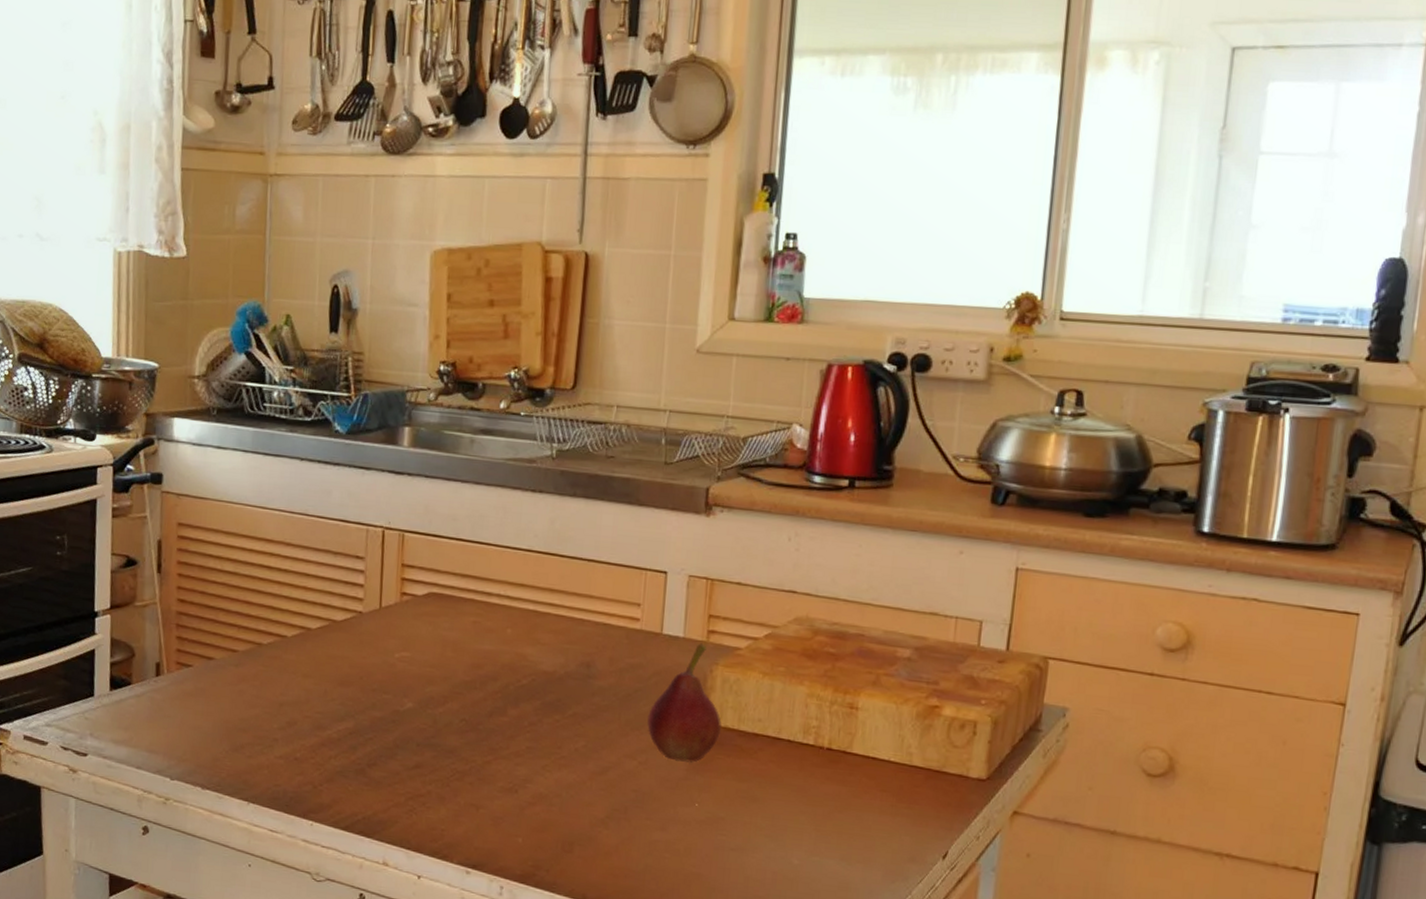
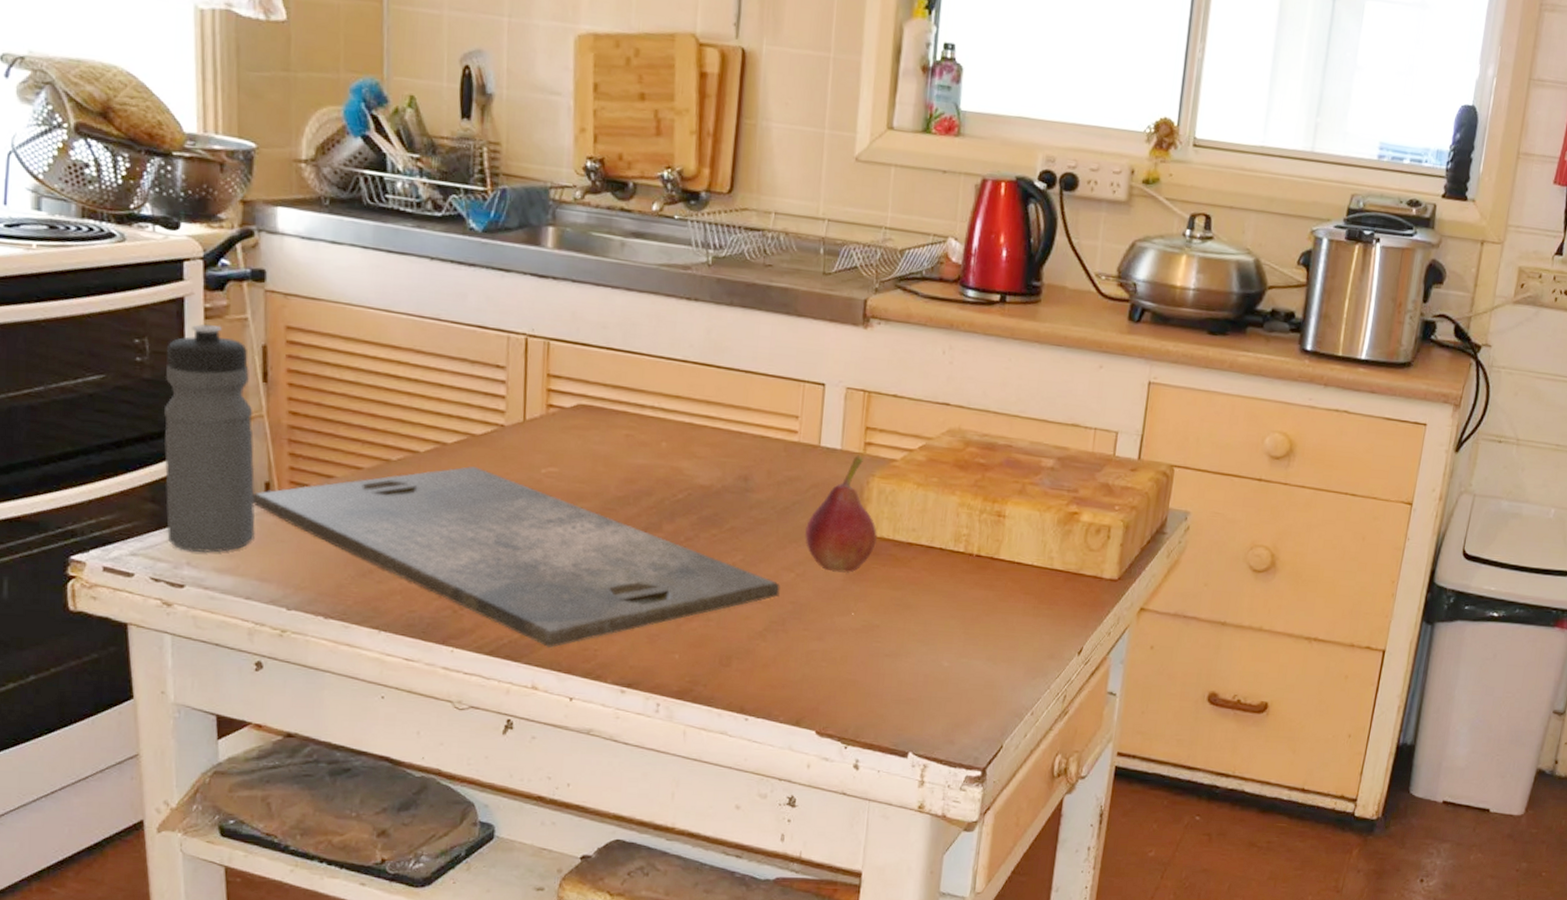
water bottle: none [75,522,149,725] -> present [163,323,255,553]
cutting board: none [145,650,623,826] -> present [252,466,780,648]

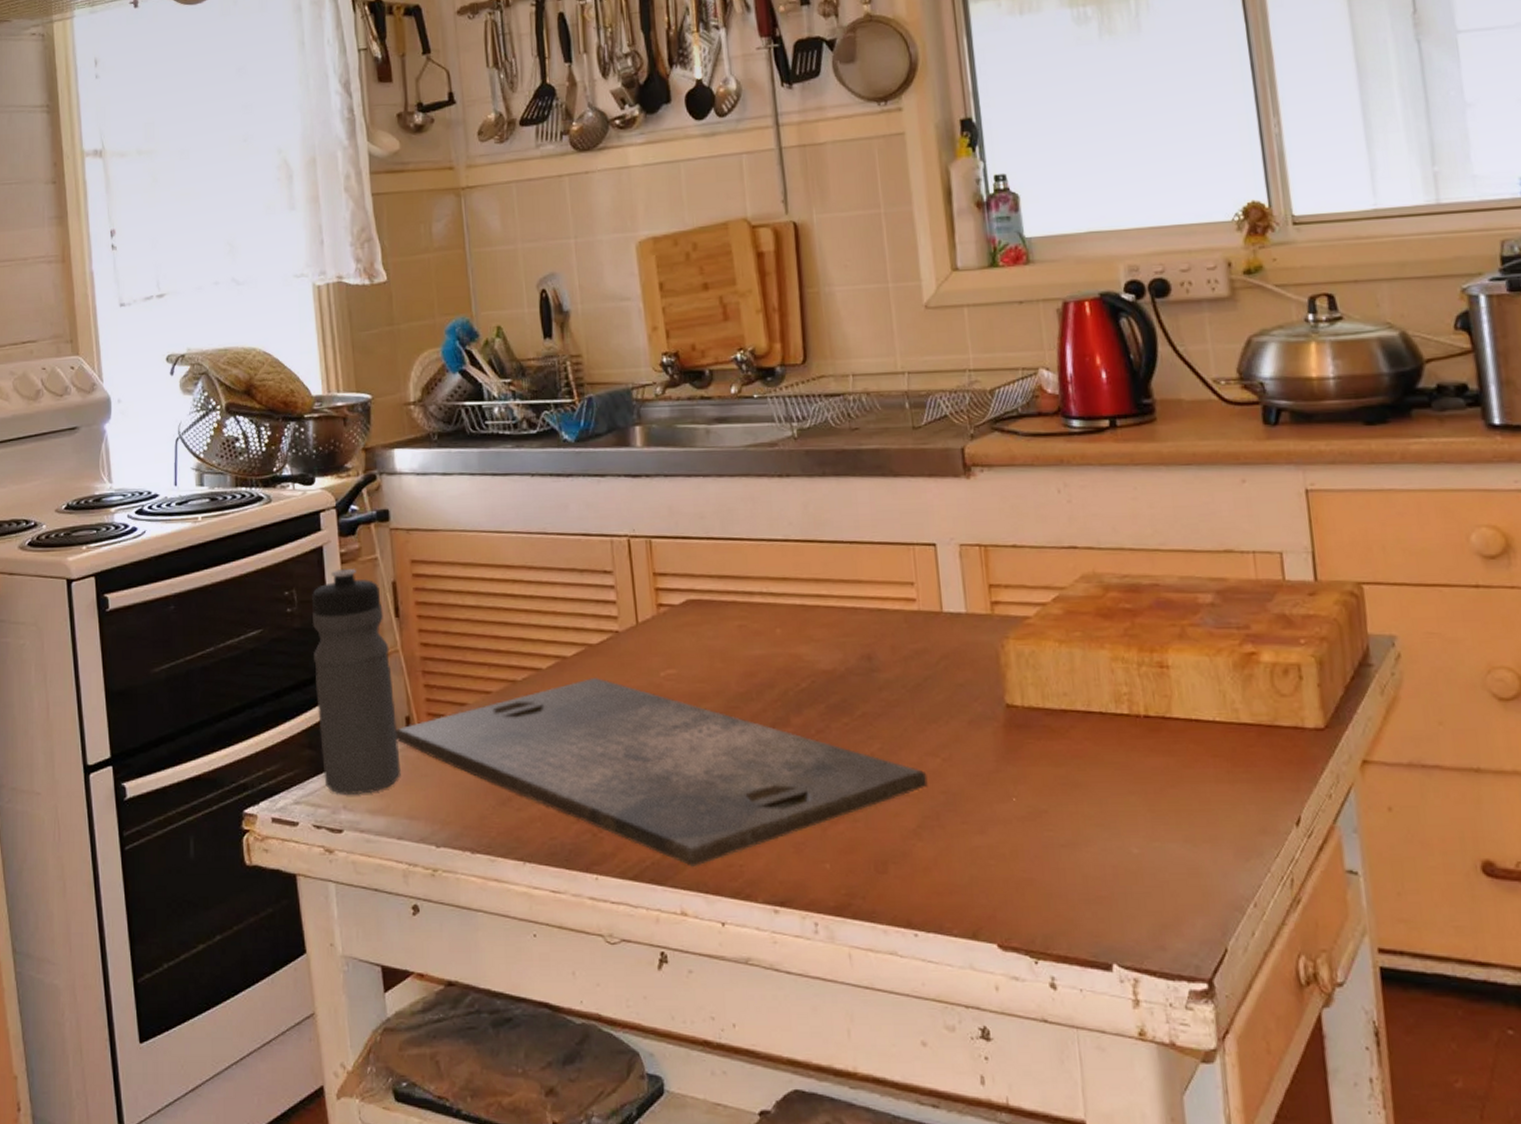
fruit: present [805,455,877,573] -> none [943,617,1025,752]

